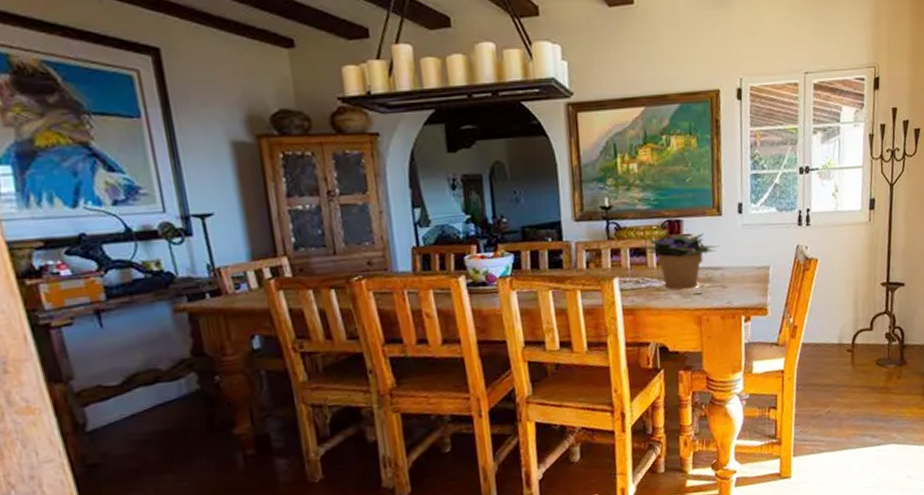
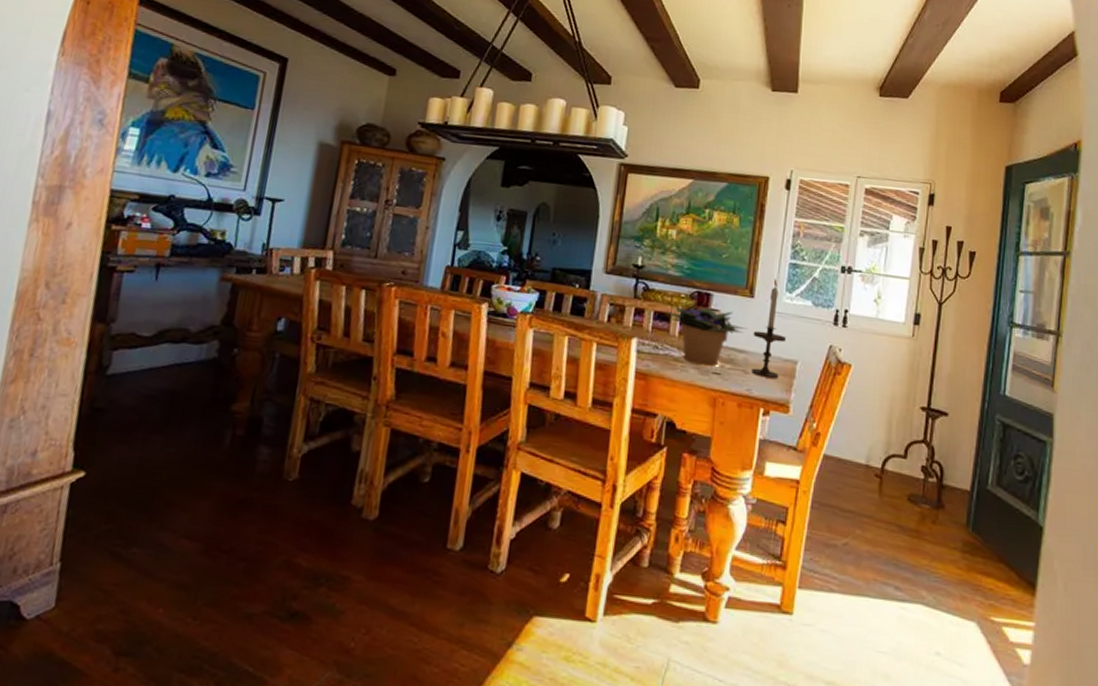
candlestick: none [725,192,757,289] -> present [752,278,787,379]

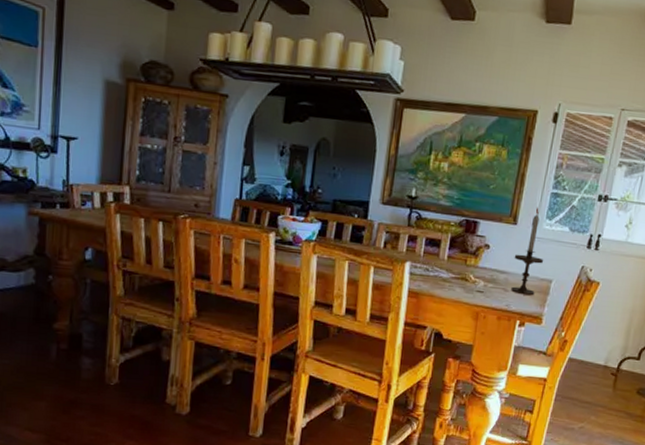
potted flower: present [666,306,747,367] -> none [437,233,509,287]

